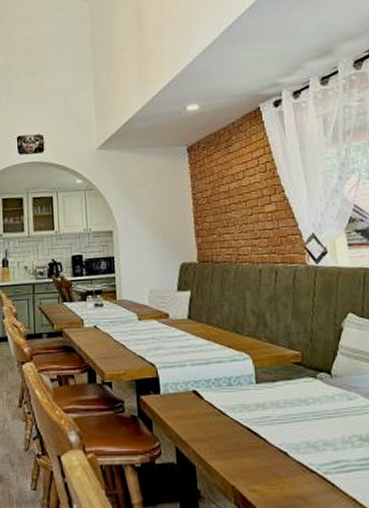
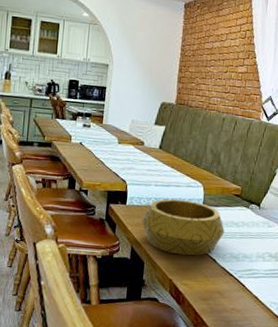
decorative bowl: none [182,379,292,452] -> present [141,199,225,256]

